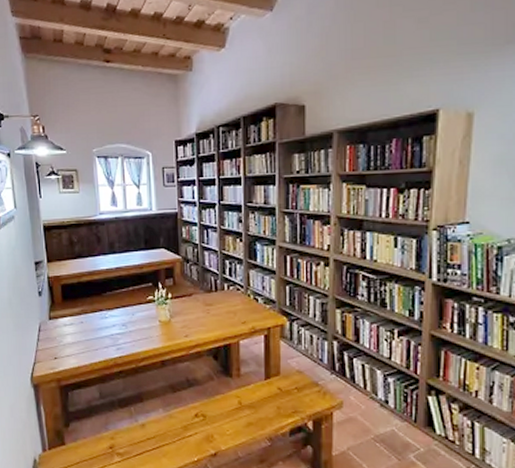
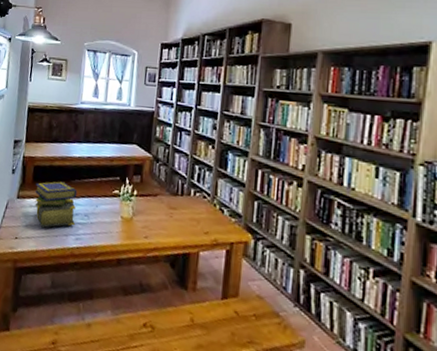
stack of books: none [65,296,113,344] -> present [34,181,78,228]

